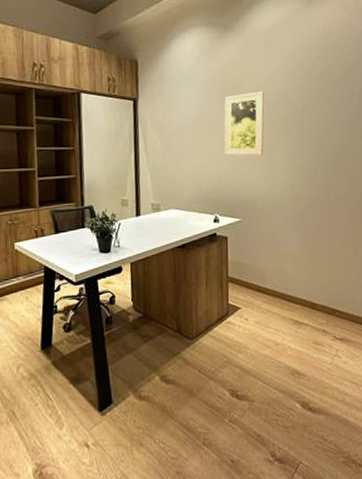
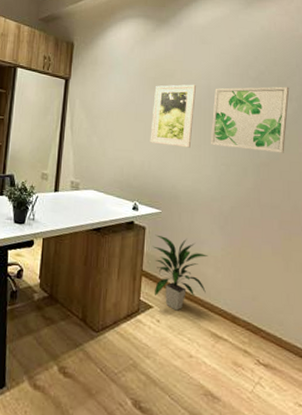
indoor plant: none [235,241,287,308] -> present [152,234,208,311]
wall art: none [281,83,351,150] -> present [210,86,290,153]

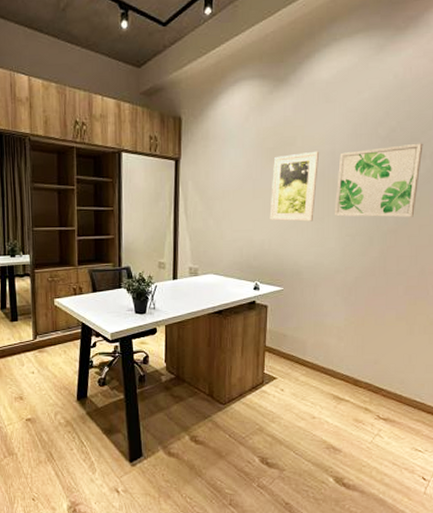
indoor plant: present [152,234,208,311] -> none [275,311,331,380]

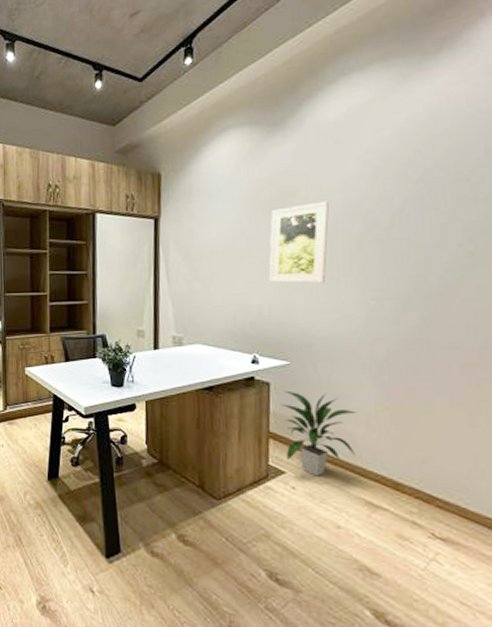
indoor plant: none [275,311,331,380] -> present [280,390,357,477]
wall art: present [334,143,423,218] -> none [352,184,474,277]

